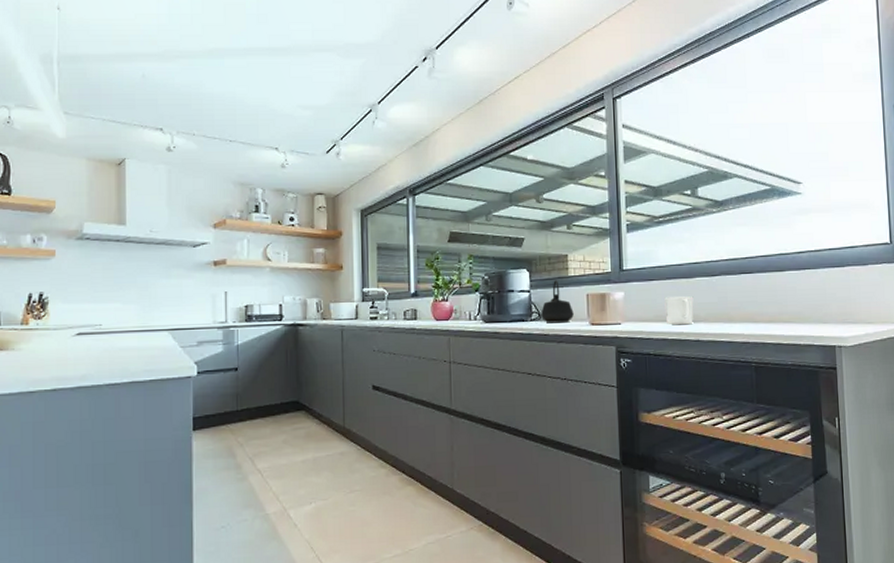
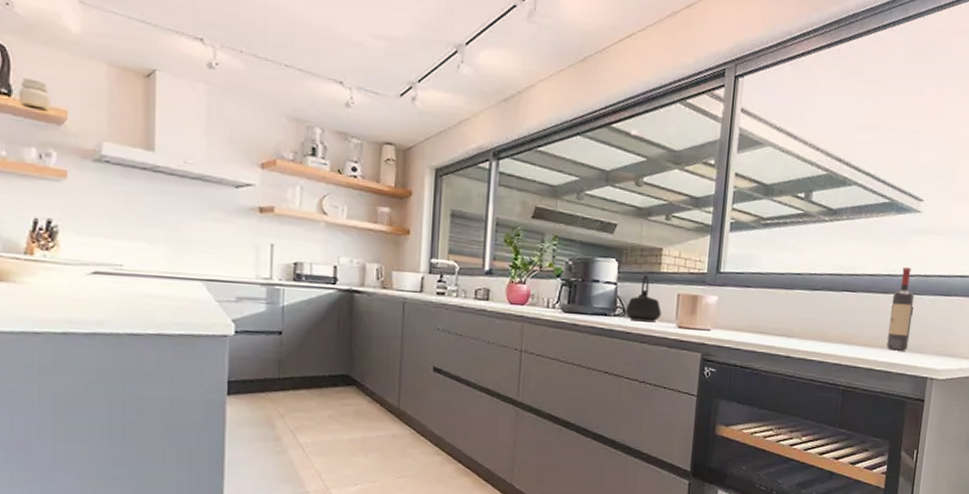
jar: none [17,179,42,204] -> present [19,78,51,111]
mug: present [664,296,694,325] -> none [758,307,791,339]
wine bottle: none [788,244,812,324] -> present [887,266,915,351]

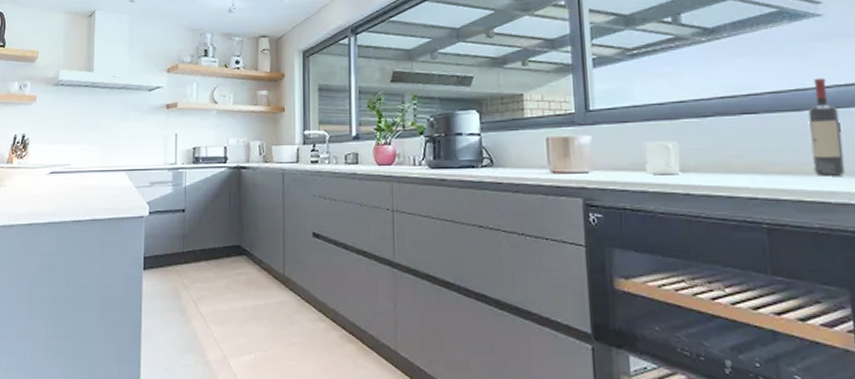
jar: present [19,78,51,111] -> none [10,32,29,54]
kettle: present [625,274,661,323] -> none [493,122,531,171]
mug: none [758,307,791,339] -> present [642,141,681,175]

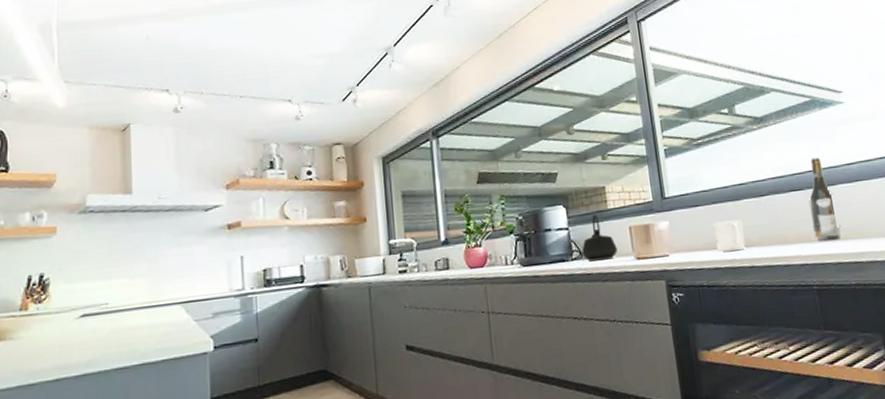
kettle: none [493,122,531,171] -> present [582,214,618,262]
wine bottle: none [766,77,805,175] -> present [809,157,842,242]
wine bottle: present [808,77,846,176] -> none [840,155,872,240]

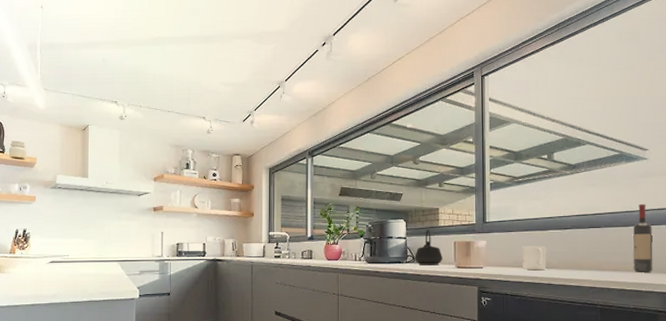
jar: none [15,153,42,180] -> present [9,140,27,160]
wine bottle: present [809,157,842,242] -> none [604,202,628,271]
wine bottle: none [840,155,872,240] -> present [633,203,653,272]

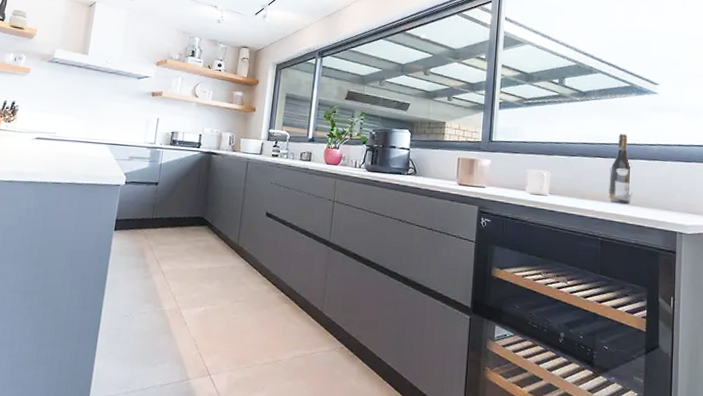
kettle: present [415,229,443,266] -> none [416,142,445,181]
wine bottle: none [604,202,628,271] -> present [609,134,632,205]
wine bottle: present [633,203,653,272] -> none [638,137,659,208]

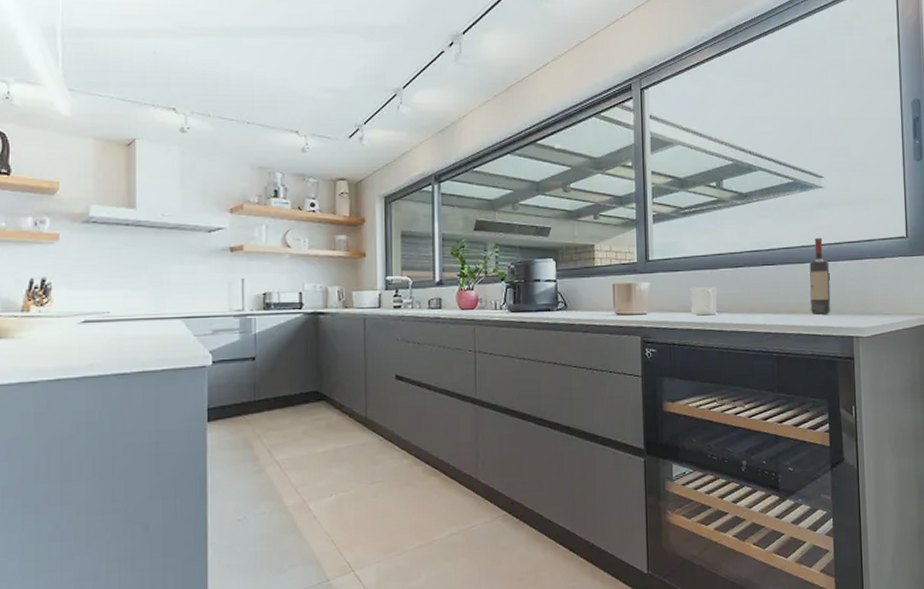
jar: present [8,9,28,30] -> none [17,158,45,184]
wine bottle: present [609,134,632,205] -> none [779,236,805,314]
wine bottle: none [638,137,659,208] -> present [809,237,831,315]

